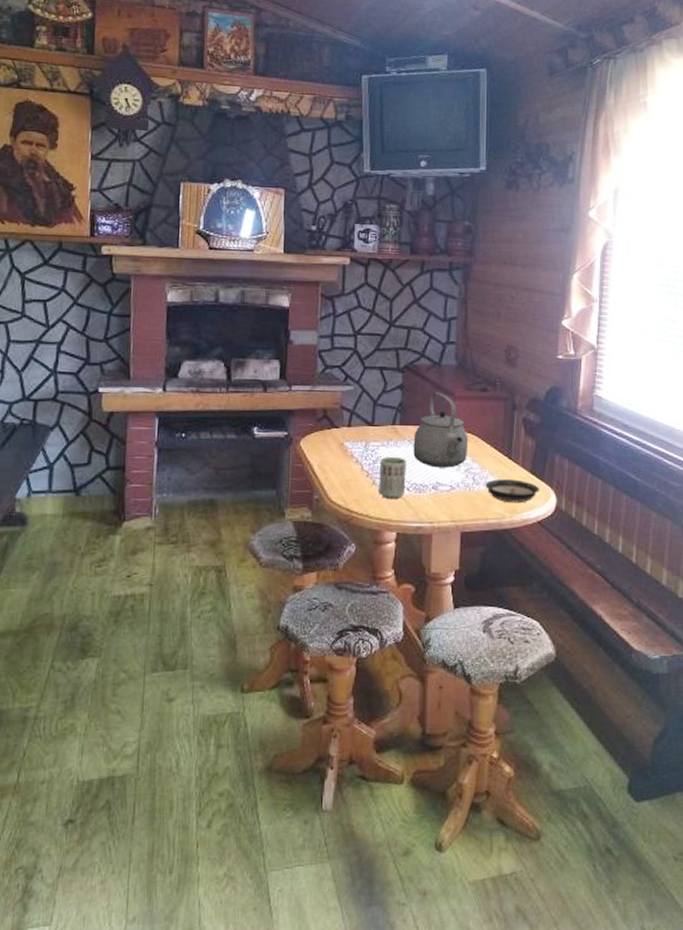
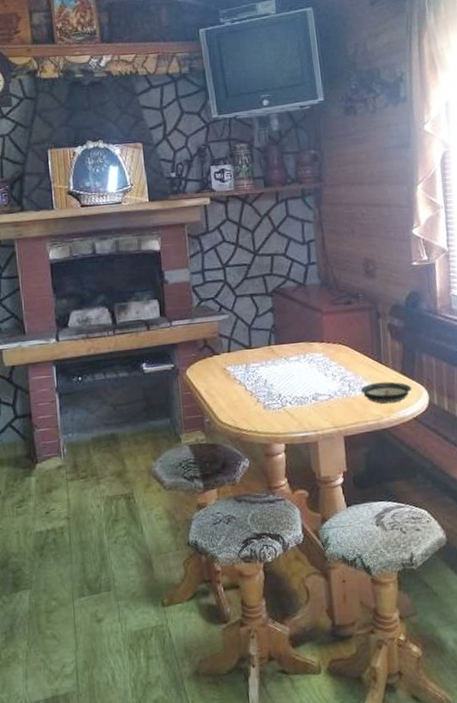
cup: present [379,457,406,498] -> none [261,375,288,414]
tea kettle: present [413,392,469,468] -> none [289,310,341,380]

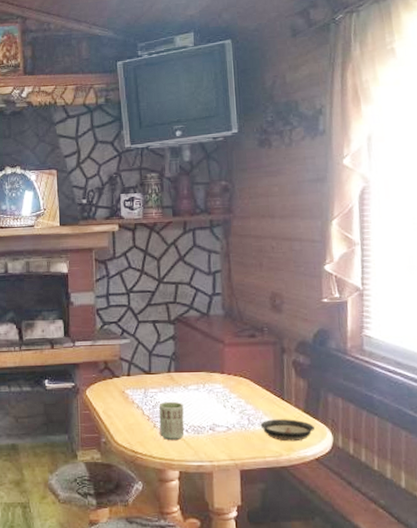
cup: none [261,375,288,414] -> present [159,402,185,440]

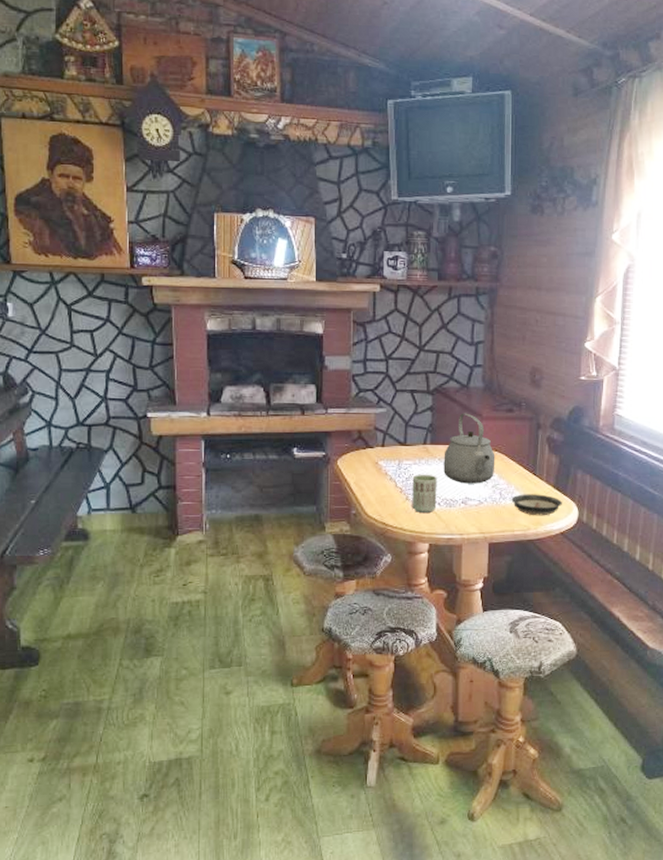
tea kettle: none [188,340,241,410] -> present [443,413,496,484]

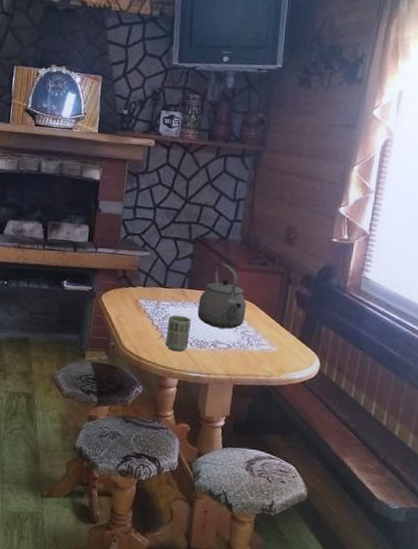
saucer: present [511,494,563,516] -> none [258,342,306,365]

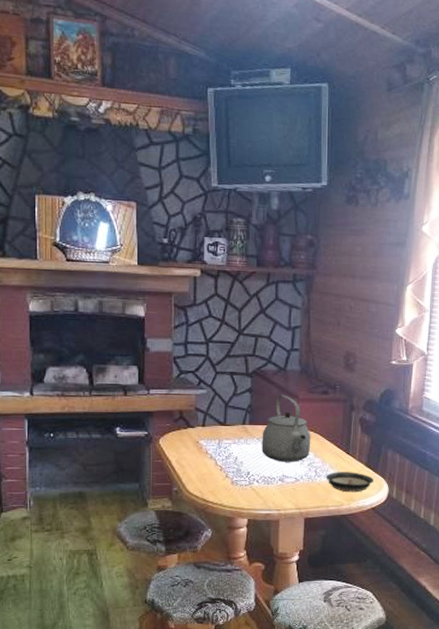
cup: present [165,315,191,351] -> none [231,454,256,489]
saucer: none [258,342,306,365] -> present [326,472,375,493]

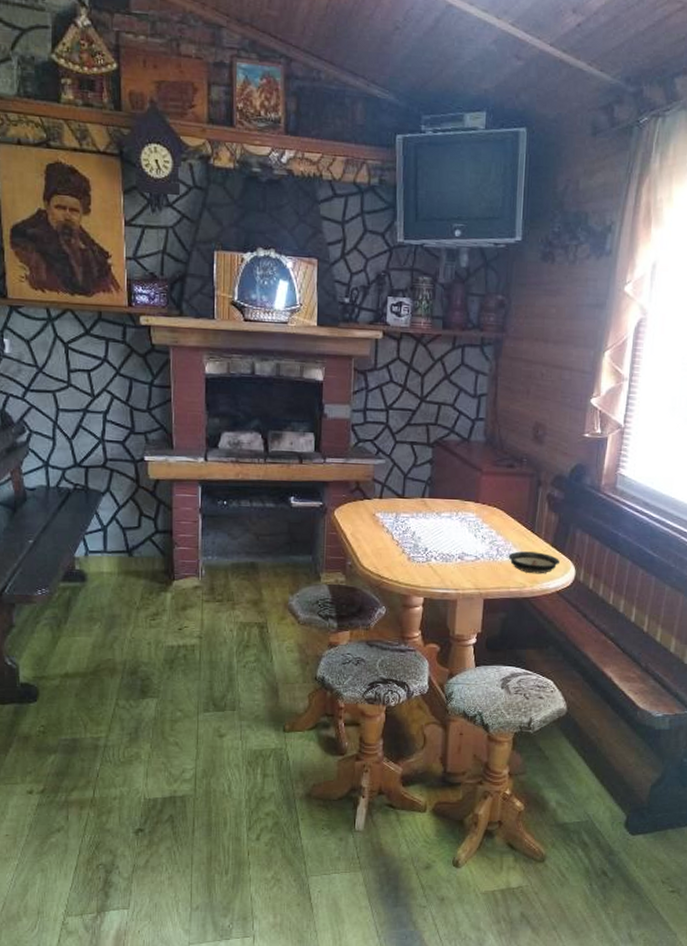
tea kettle: present [262,394,311,462] -> none [441,467,494,540]

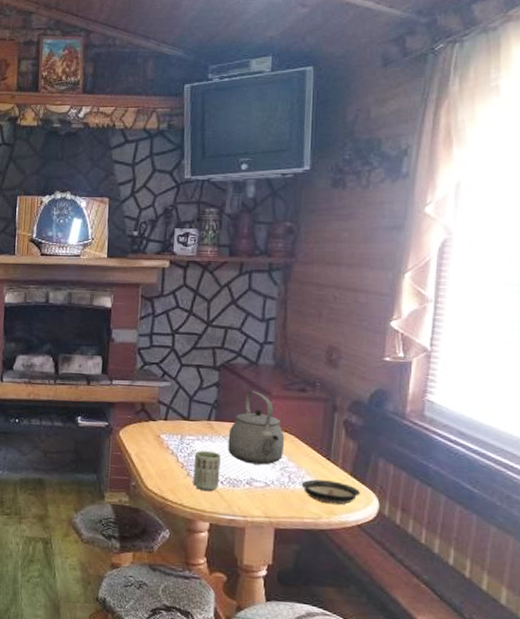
cup: none [408,528,434,567] -> present [193,451,221,491]
tea kettle: none [441,467,494,540] -> present [228,390,285,465]

